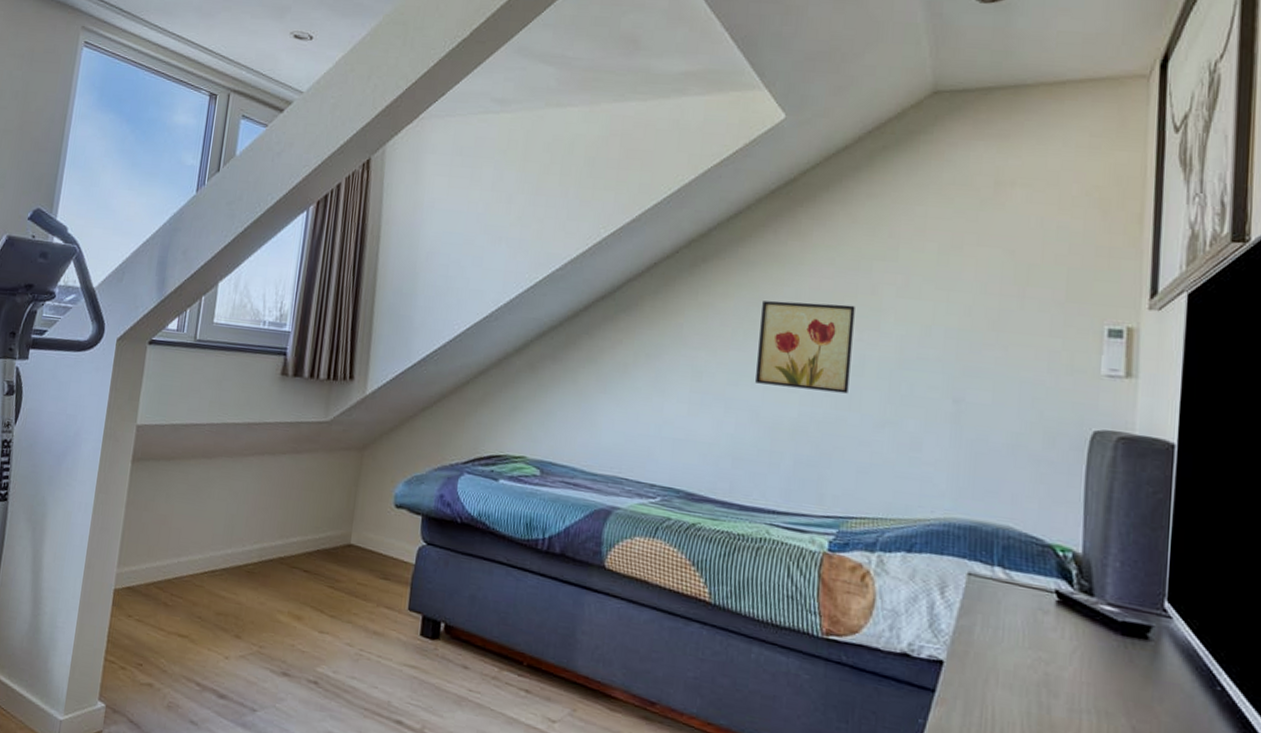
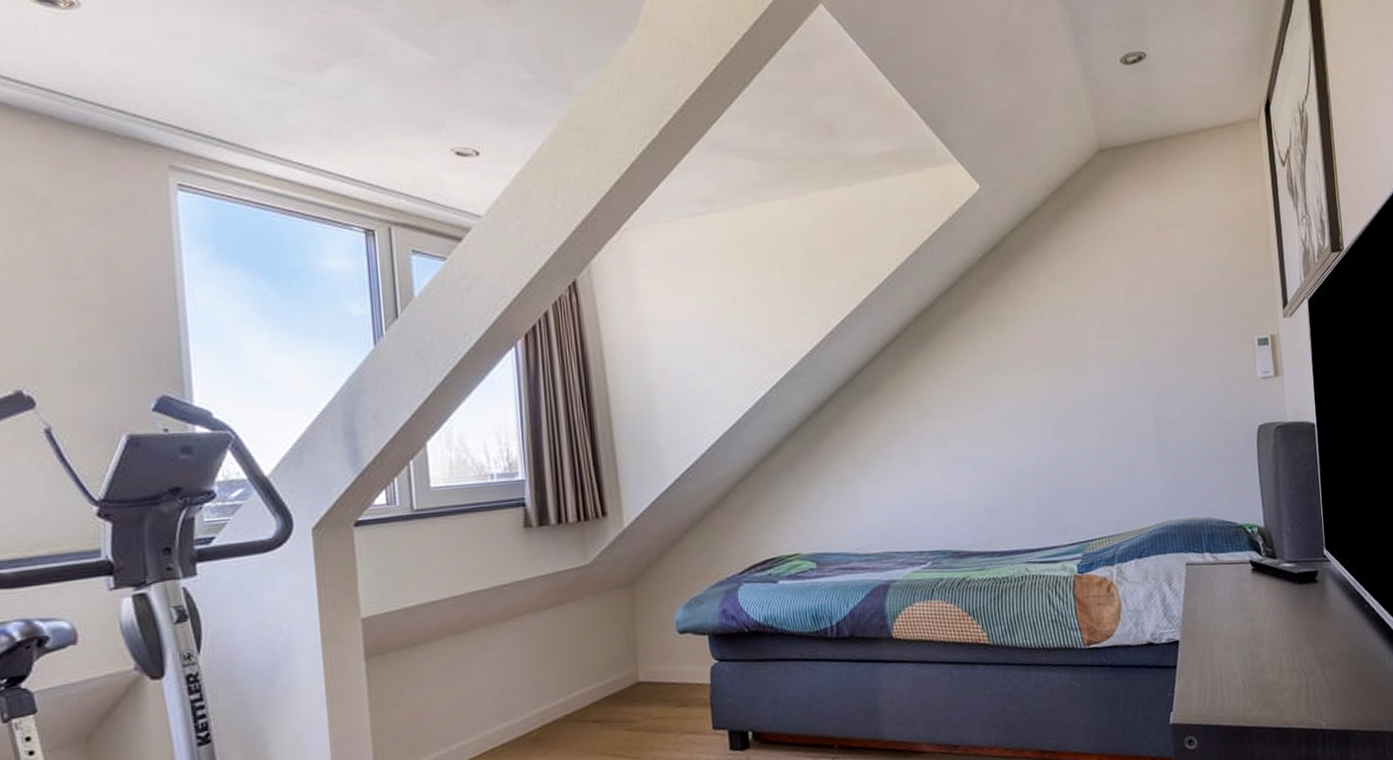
wall art: present [755,300,855,394] -> none [989,353,1072,439]

